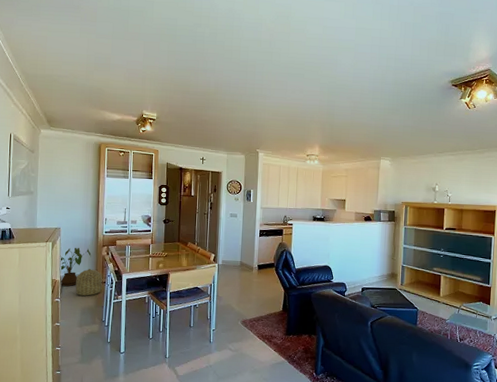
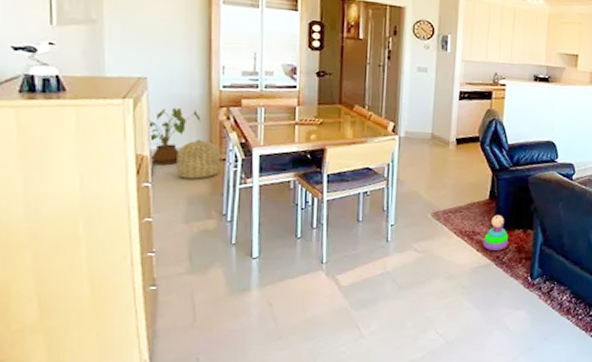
stacking toy: none [278,322,298,351] -> present [483,214,509,250]

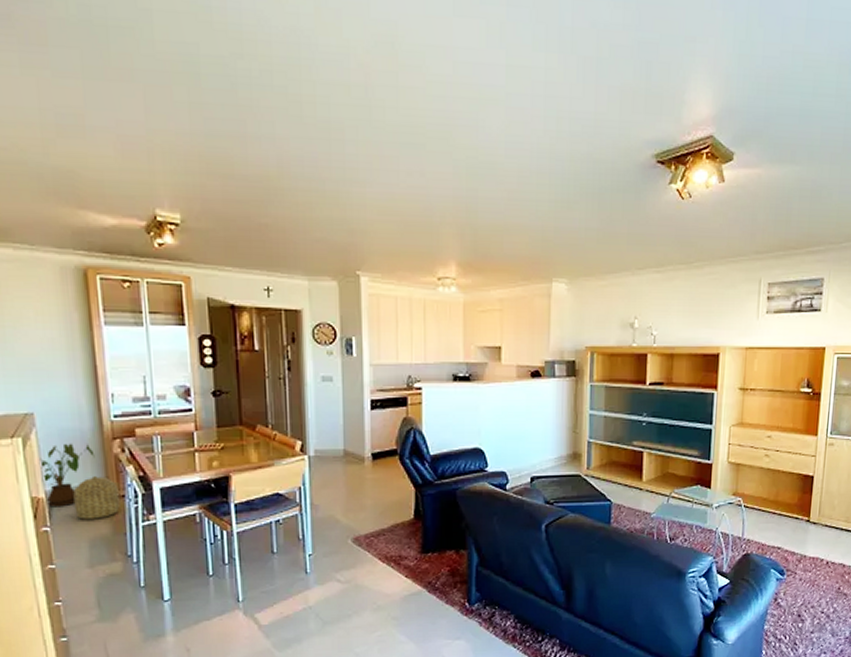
stacking toy: present [483,214,509,250] -> none [411,535,440,576]

